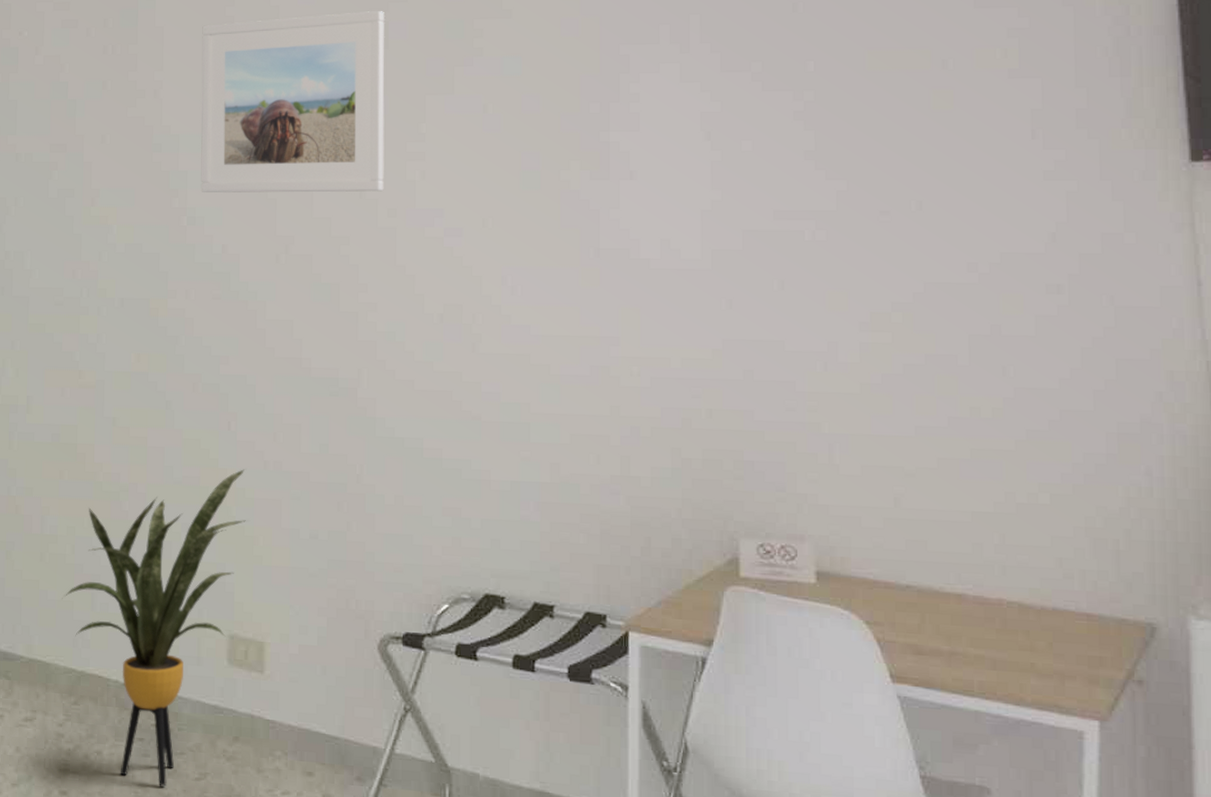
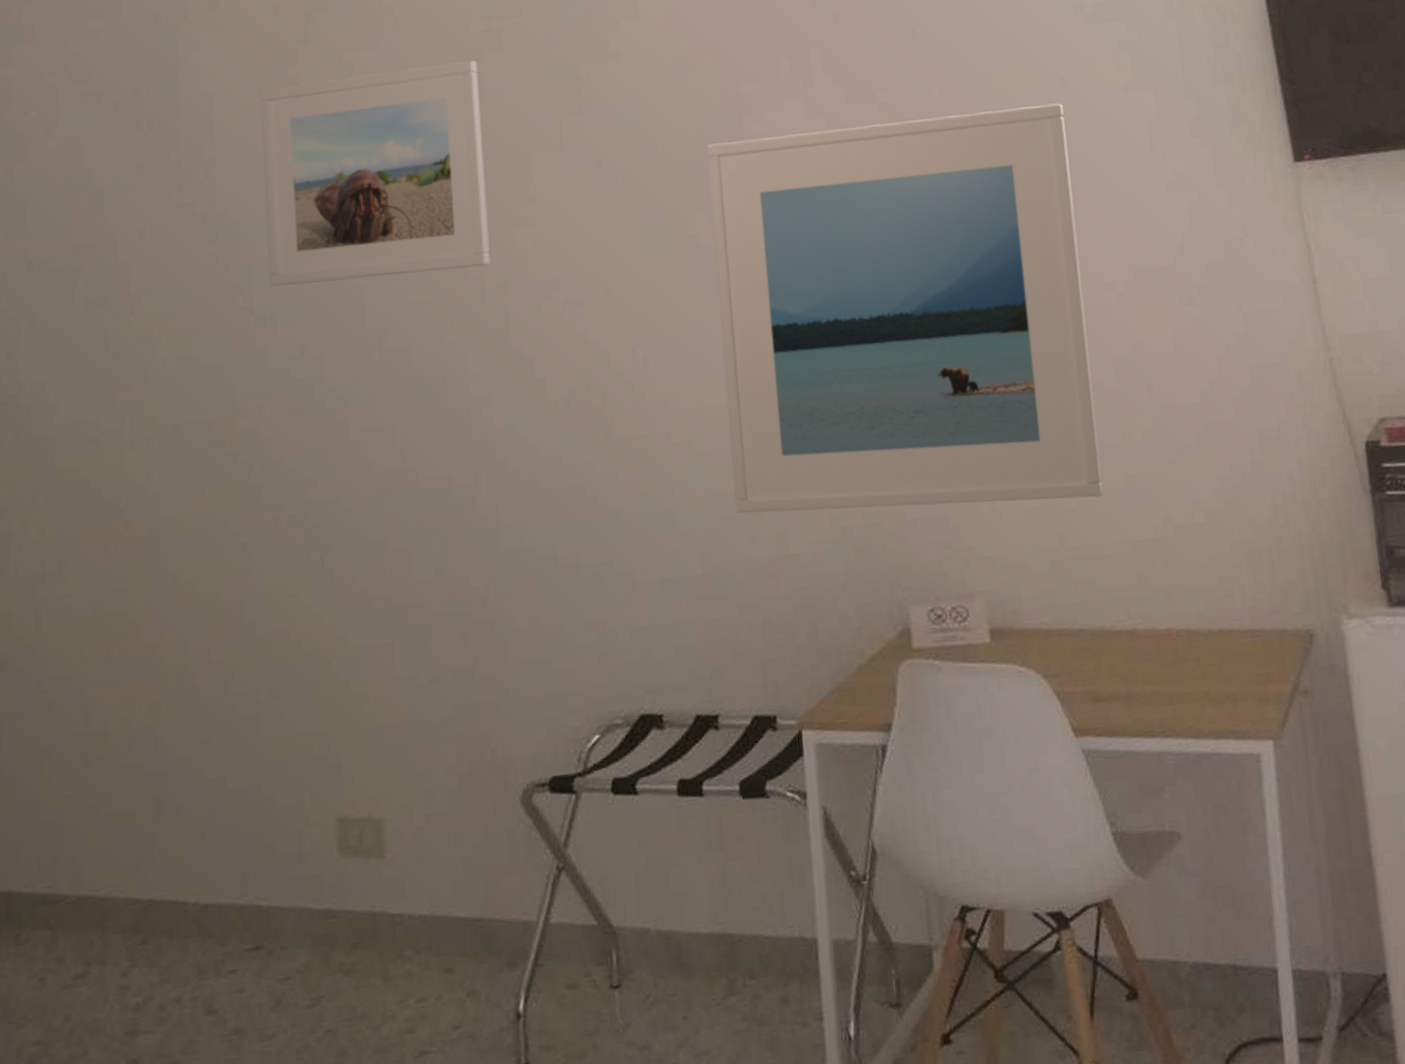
house plant: present [62,469,246,787] -> none [117,612,351,1026]
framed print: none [584,84,945,465] -> present [706,103,1104,514]

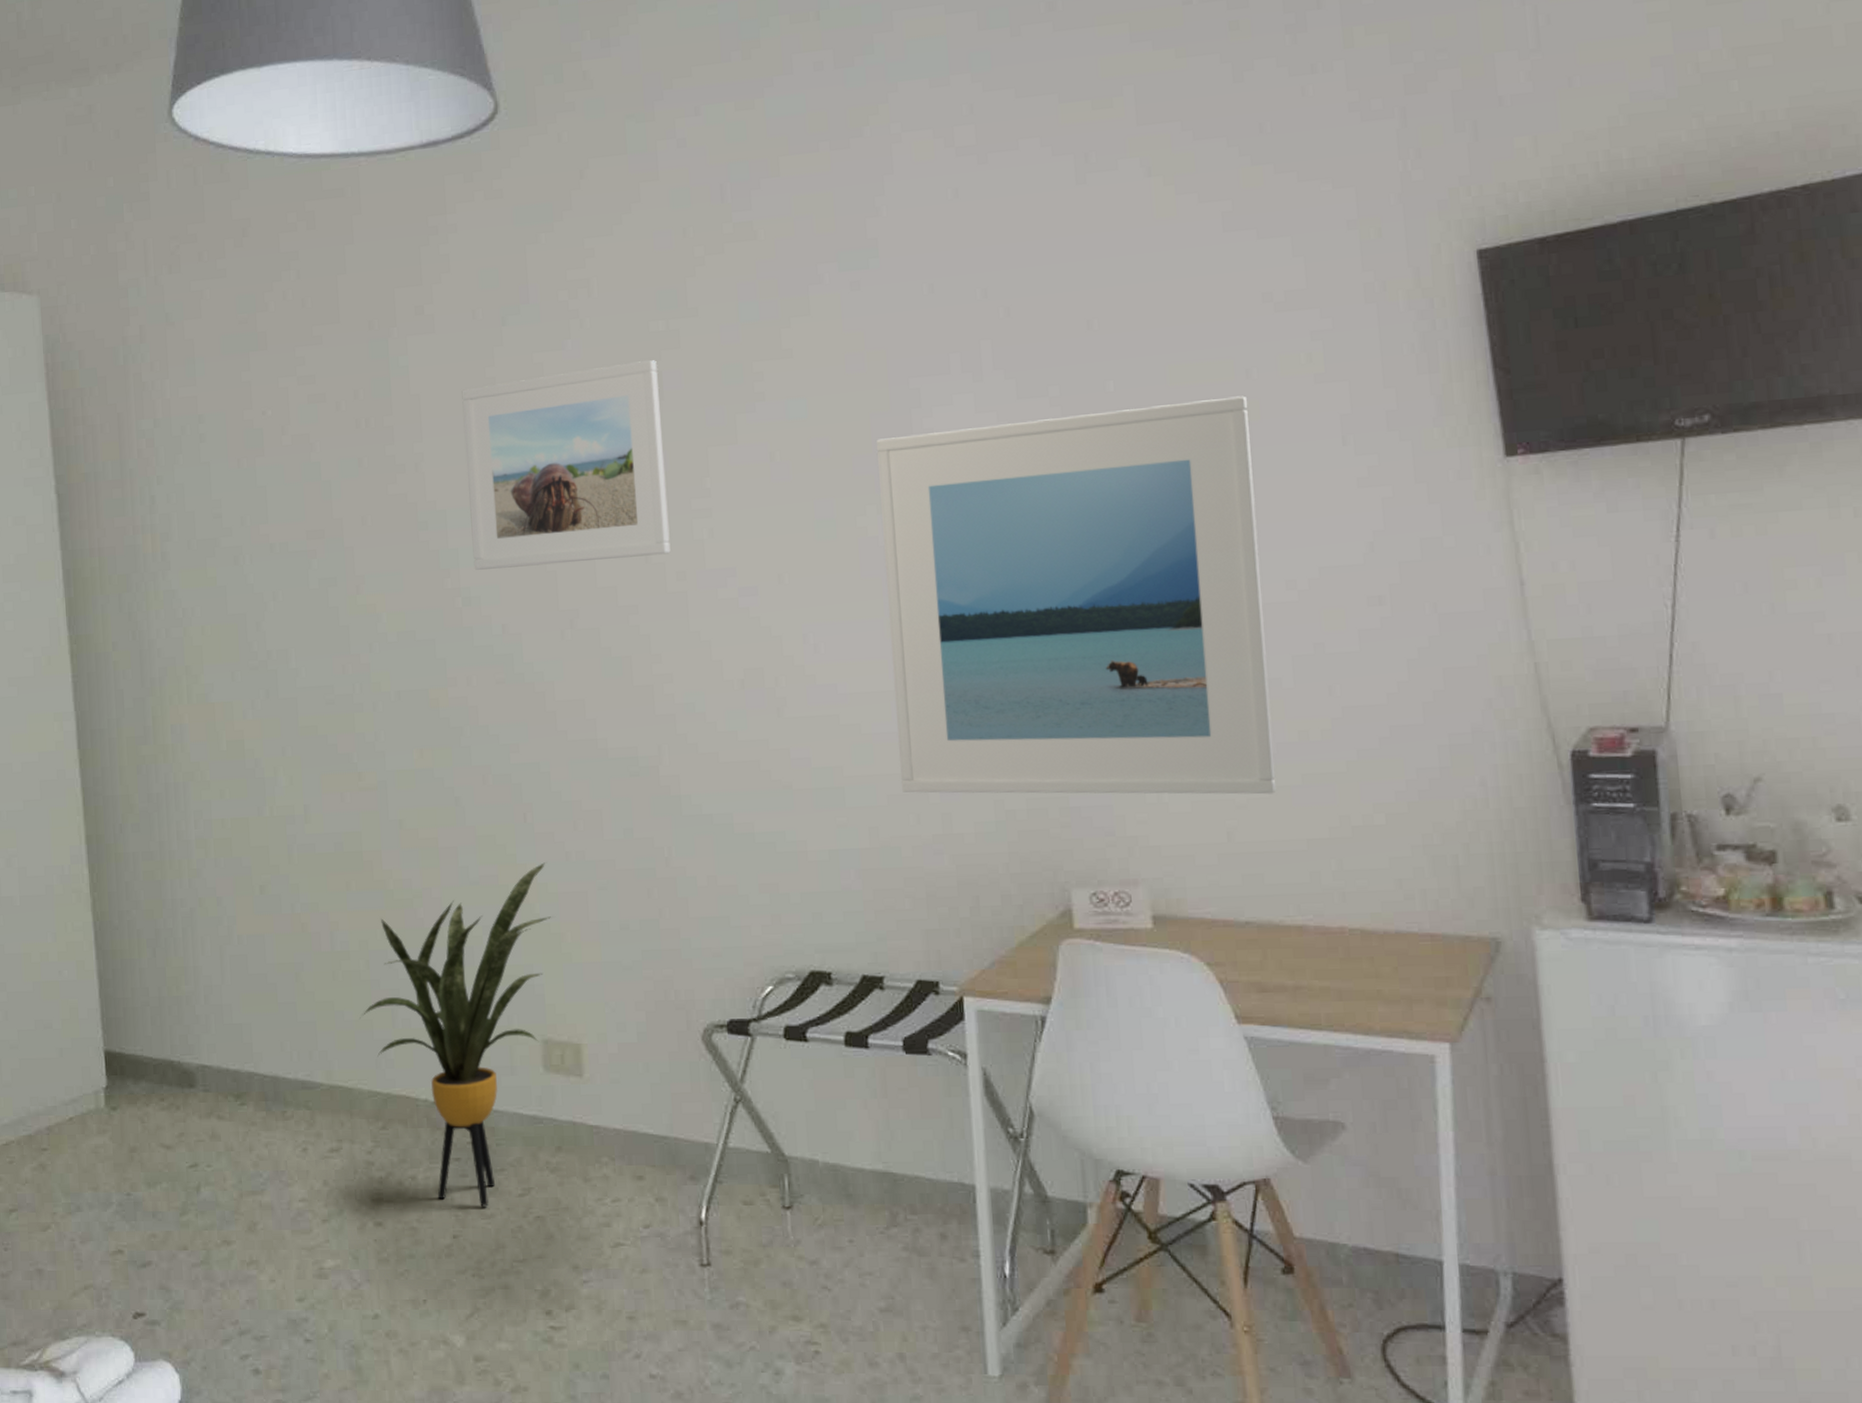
house plant: none [117,612,351,1026] -> present [360,862,551,1207]

